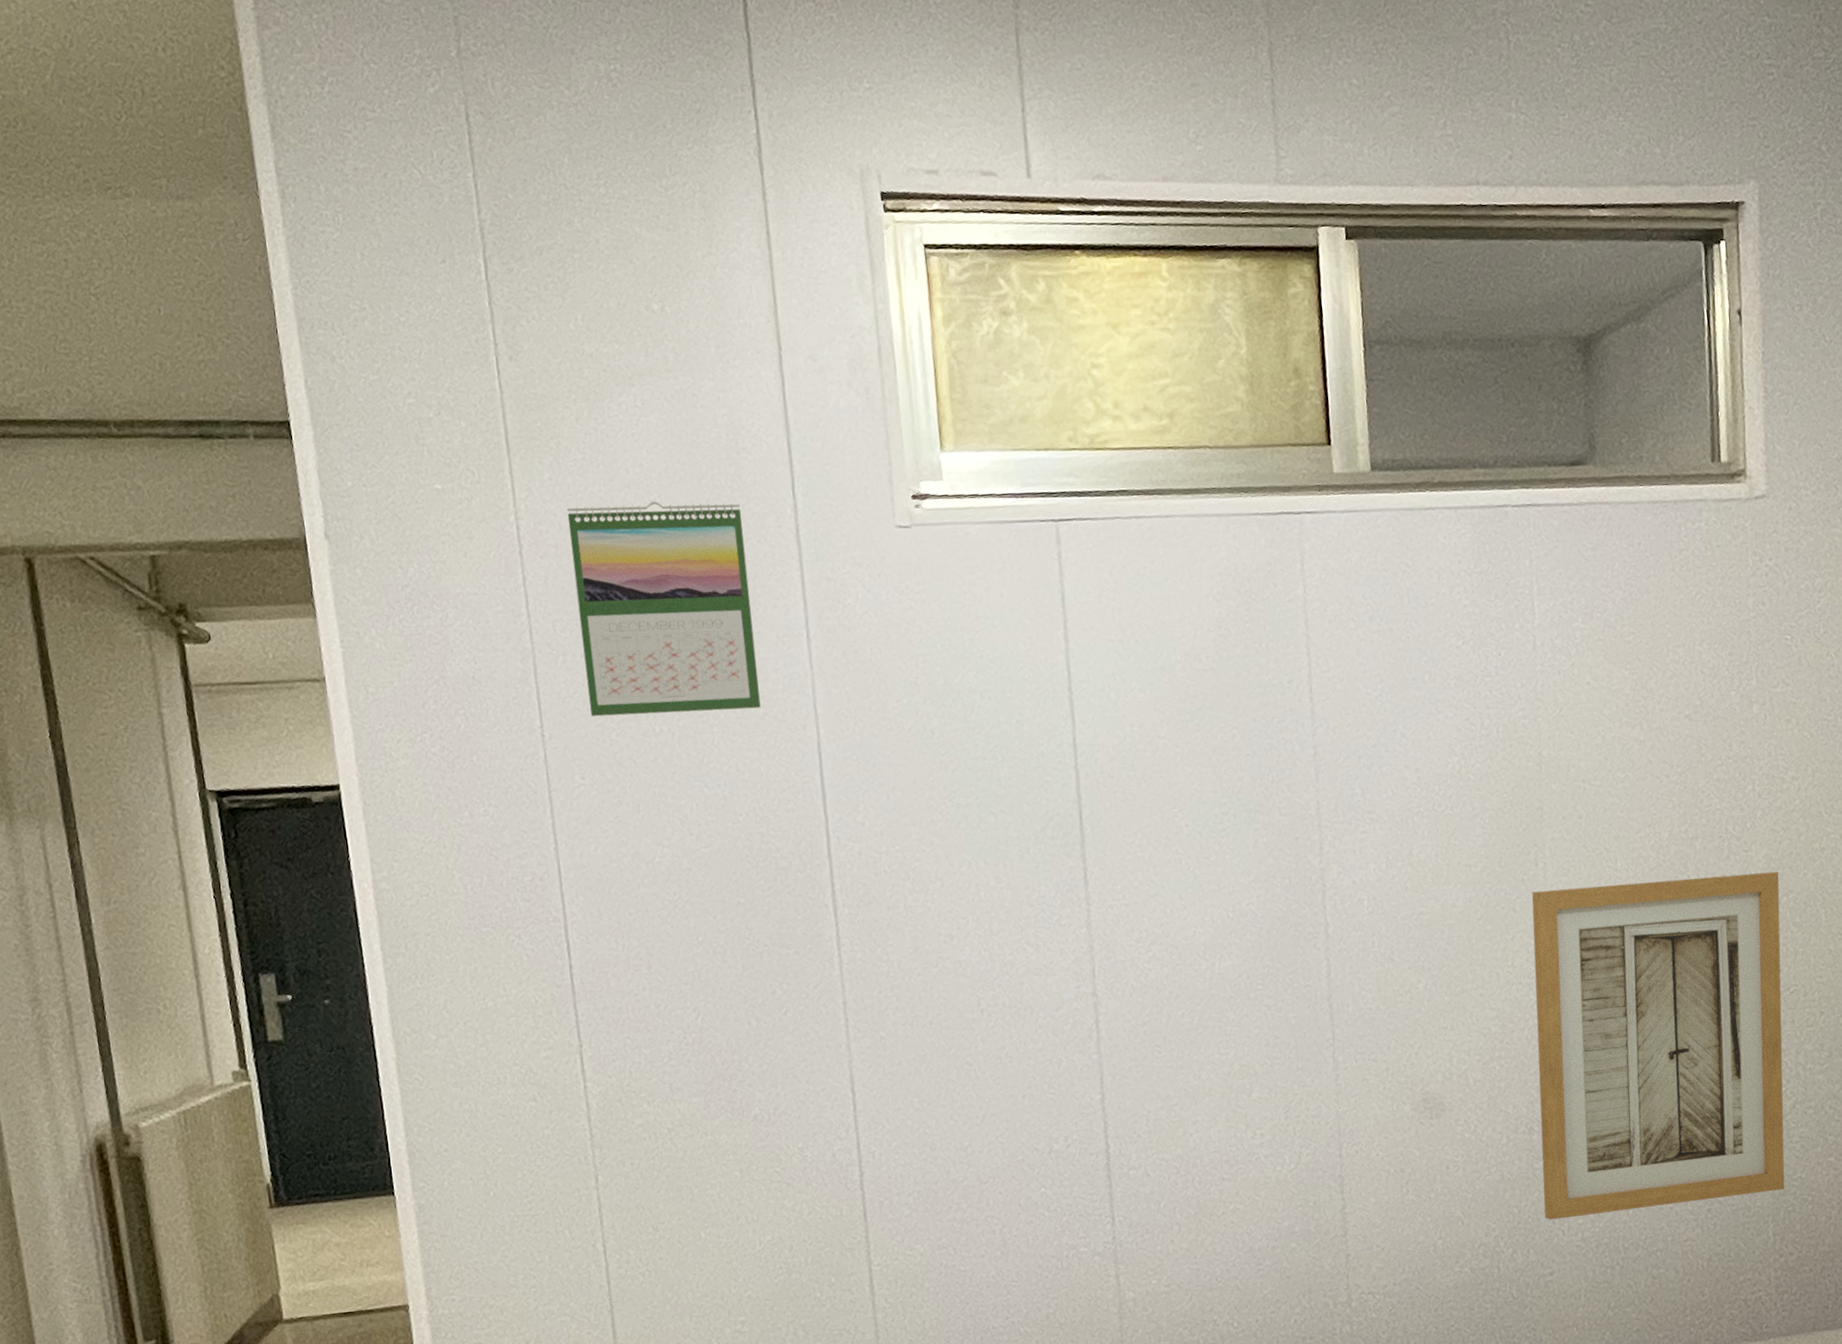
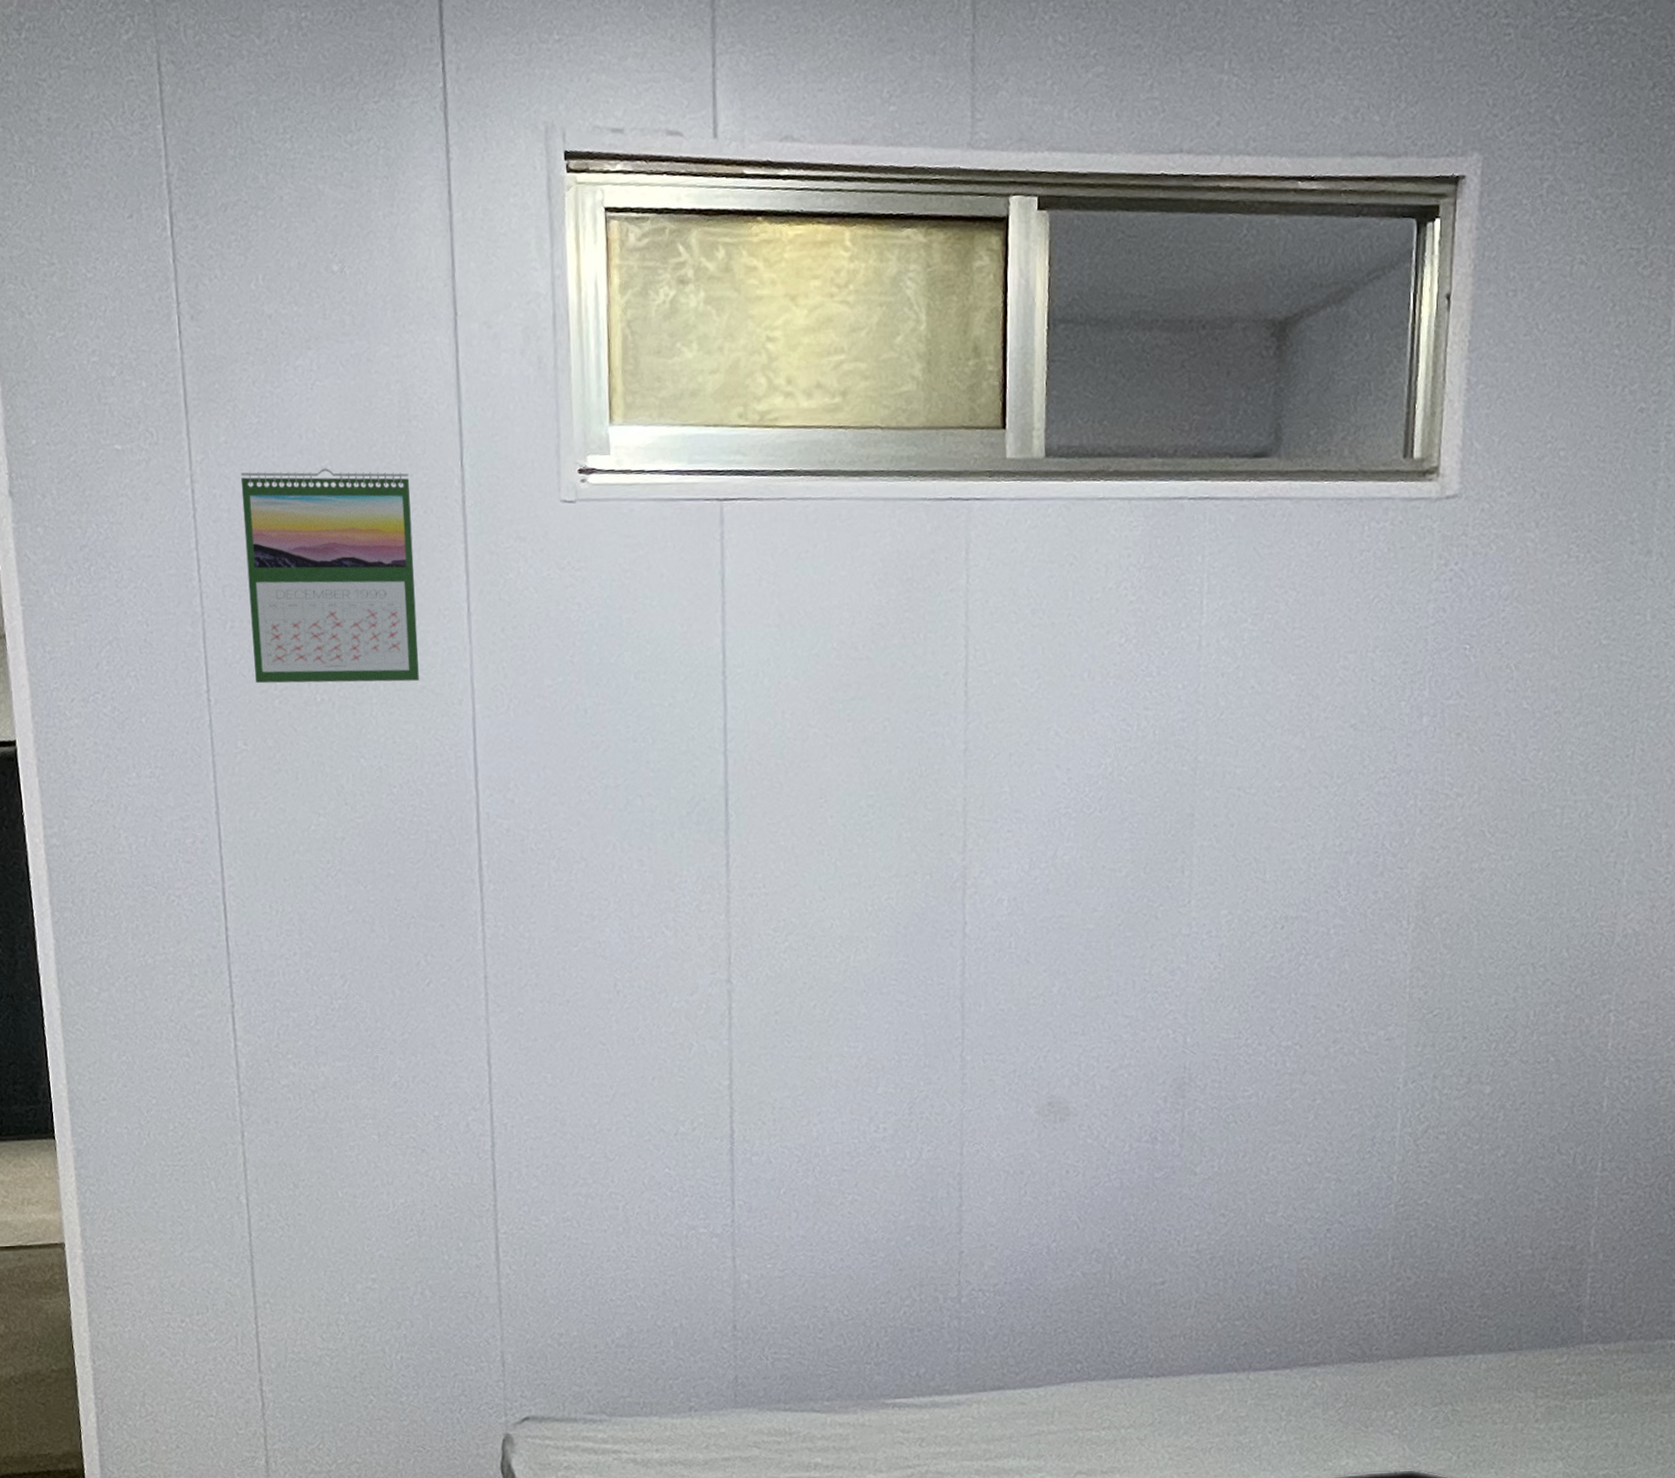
wall art: present [1532,871,1785,1220] -> none [1160,890,1434,1230]

